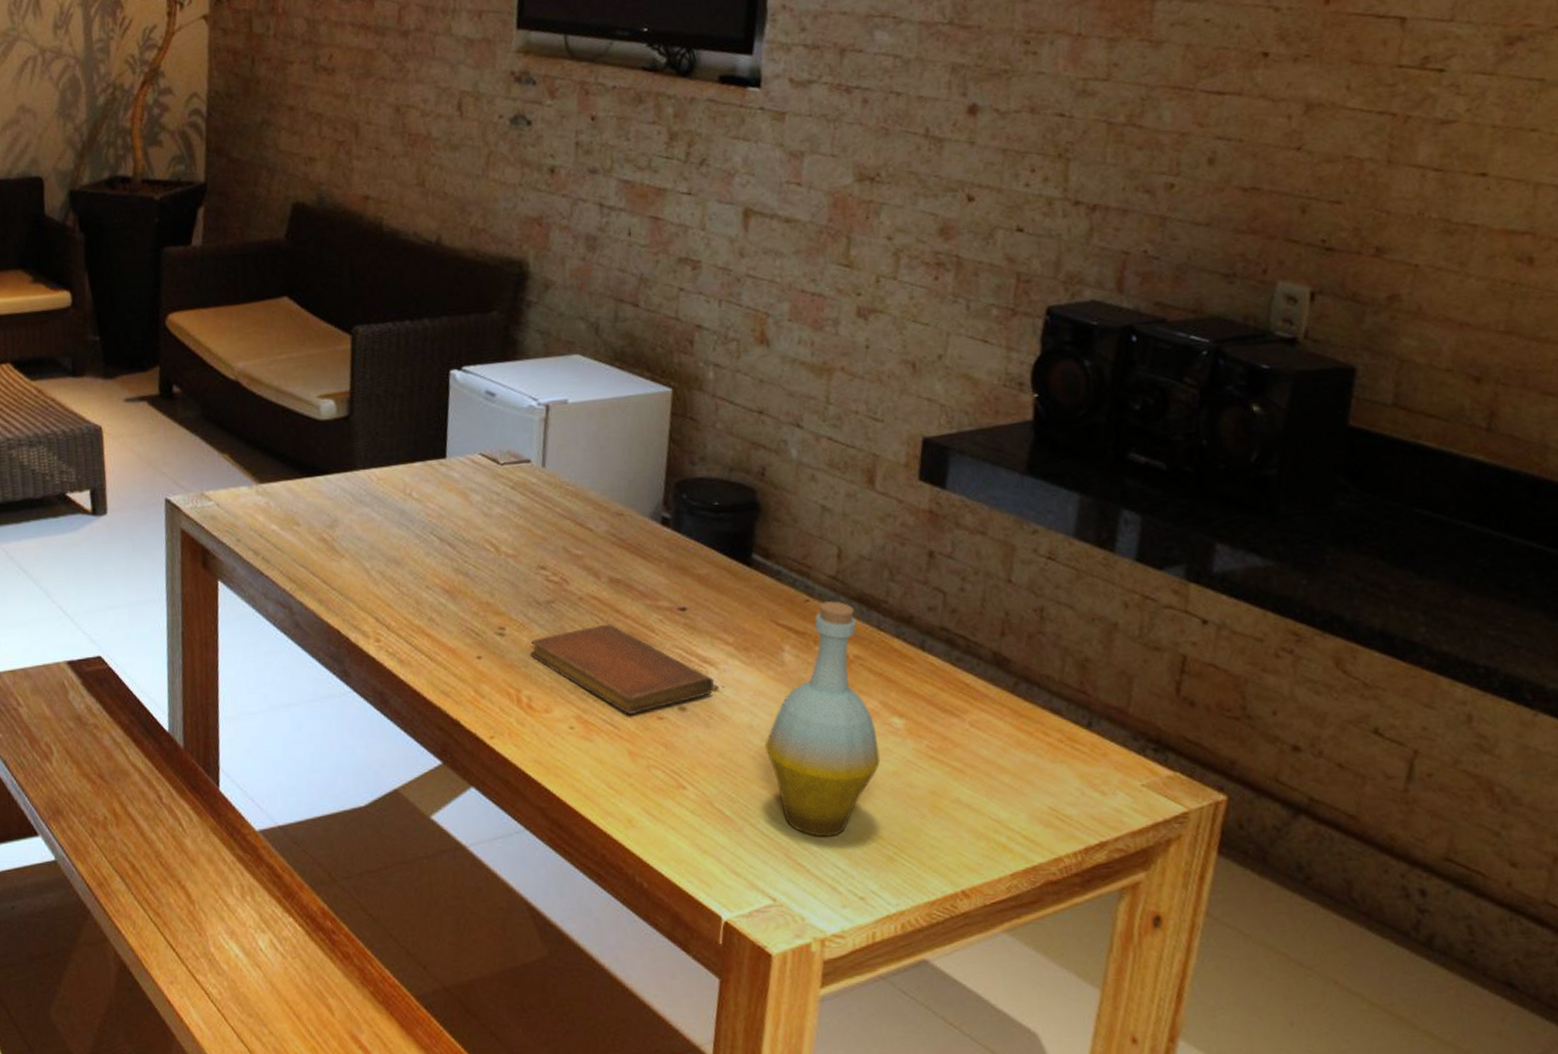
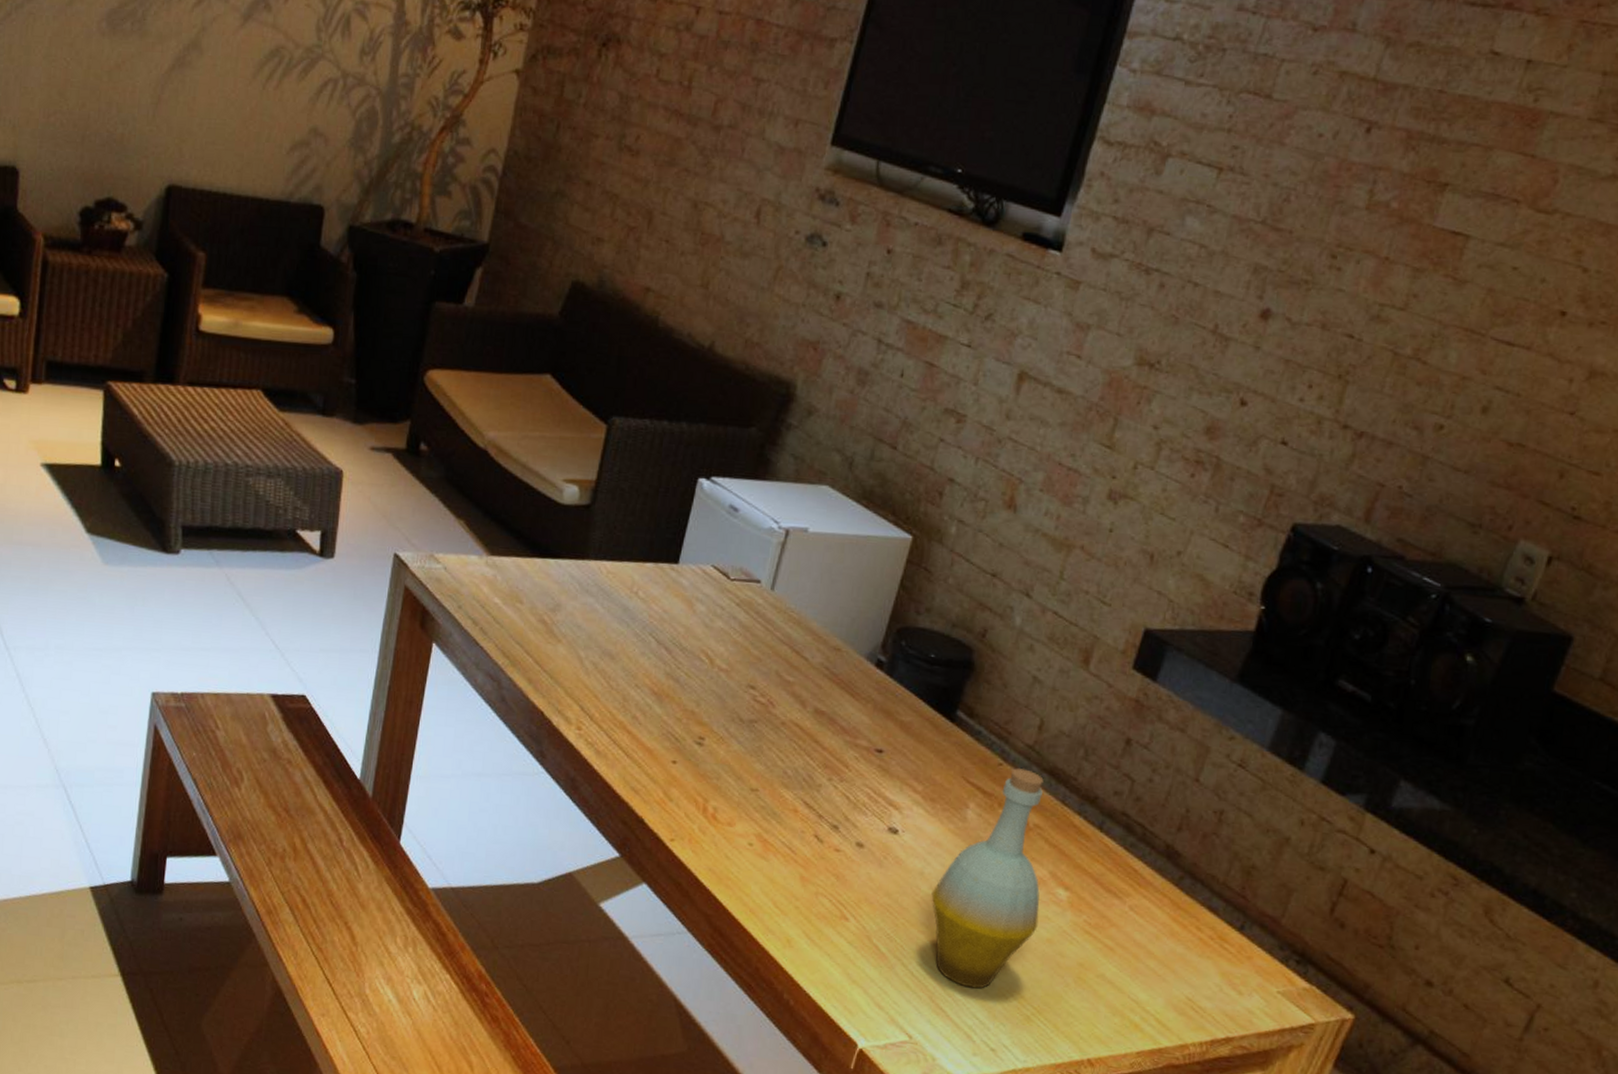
notebook: present [529,624,715,715] -> none [724,751,896,842]

